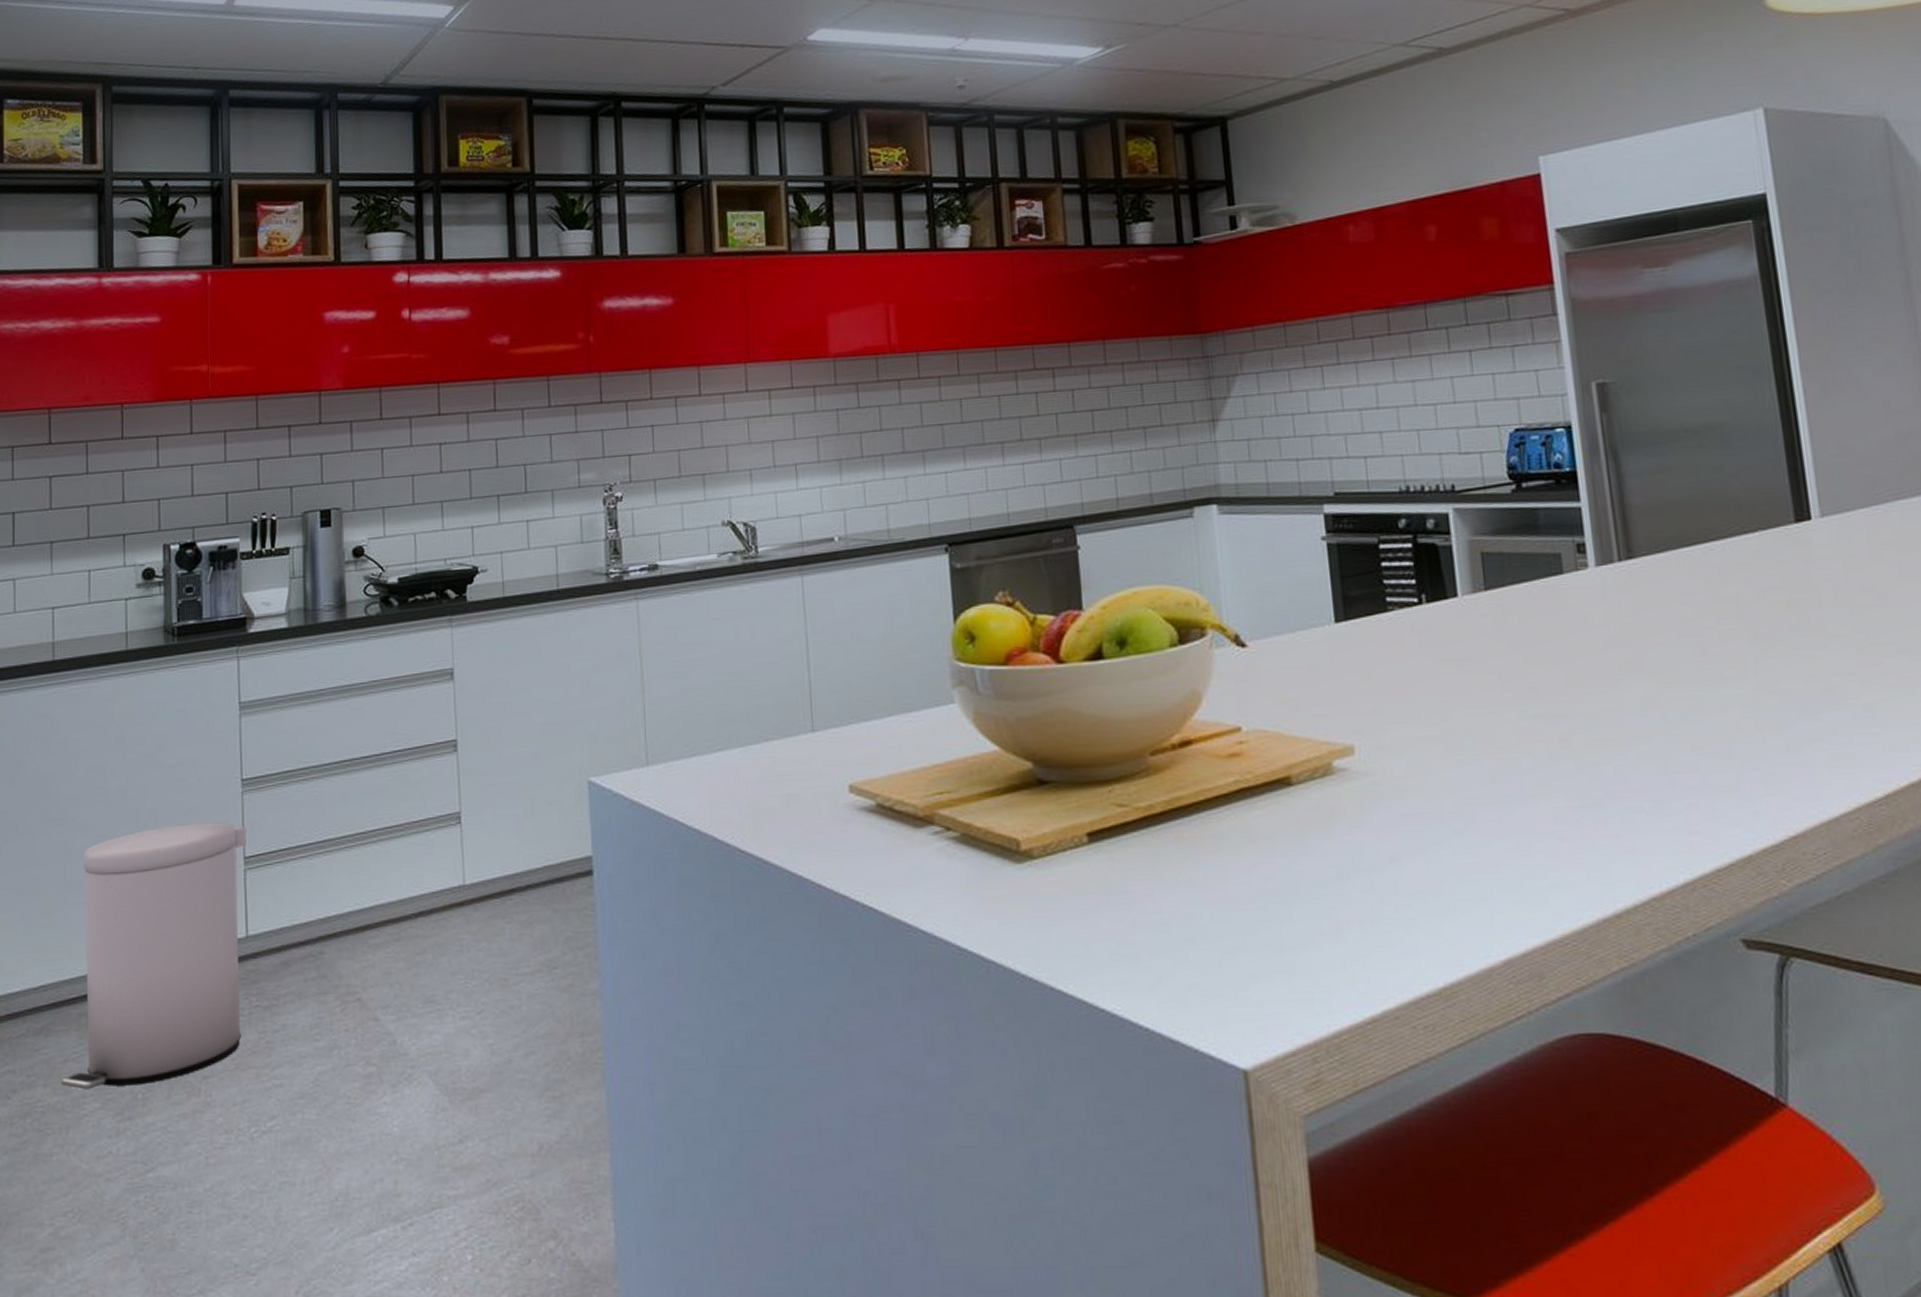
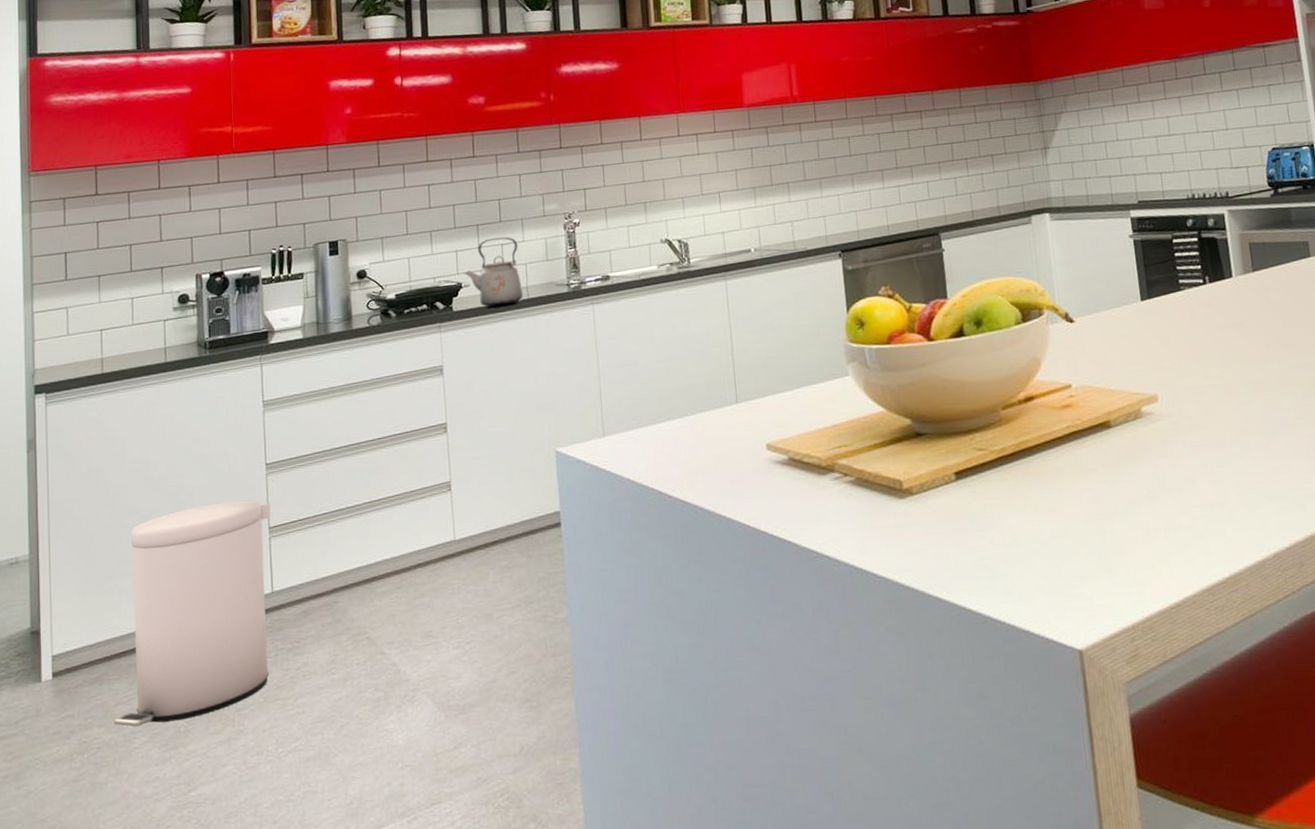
kettle: none [481,511,552,599] -> present [464,236,523,308]

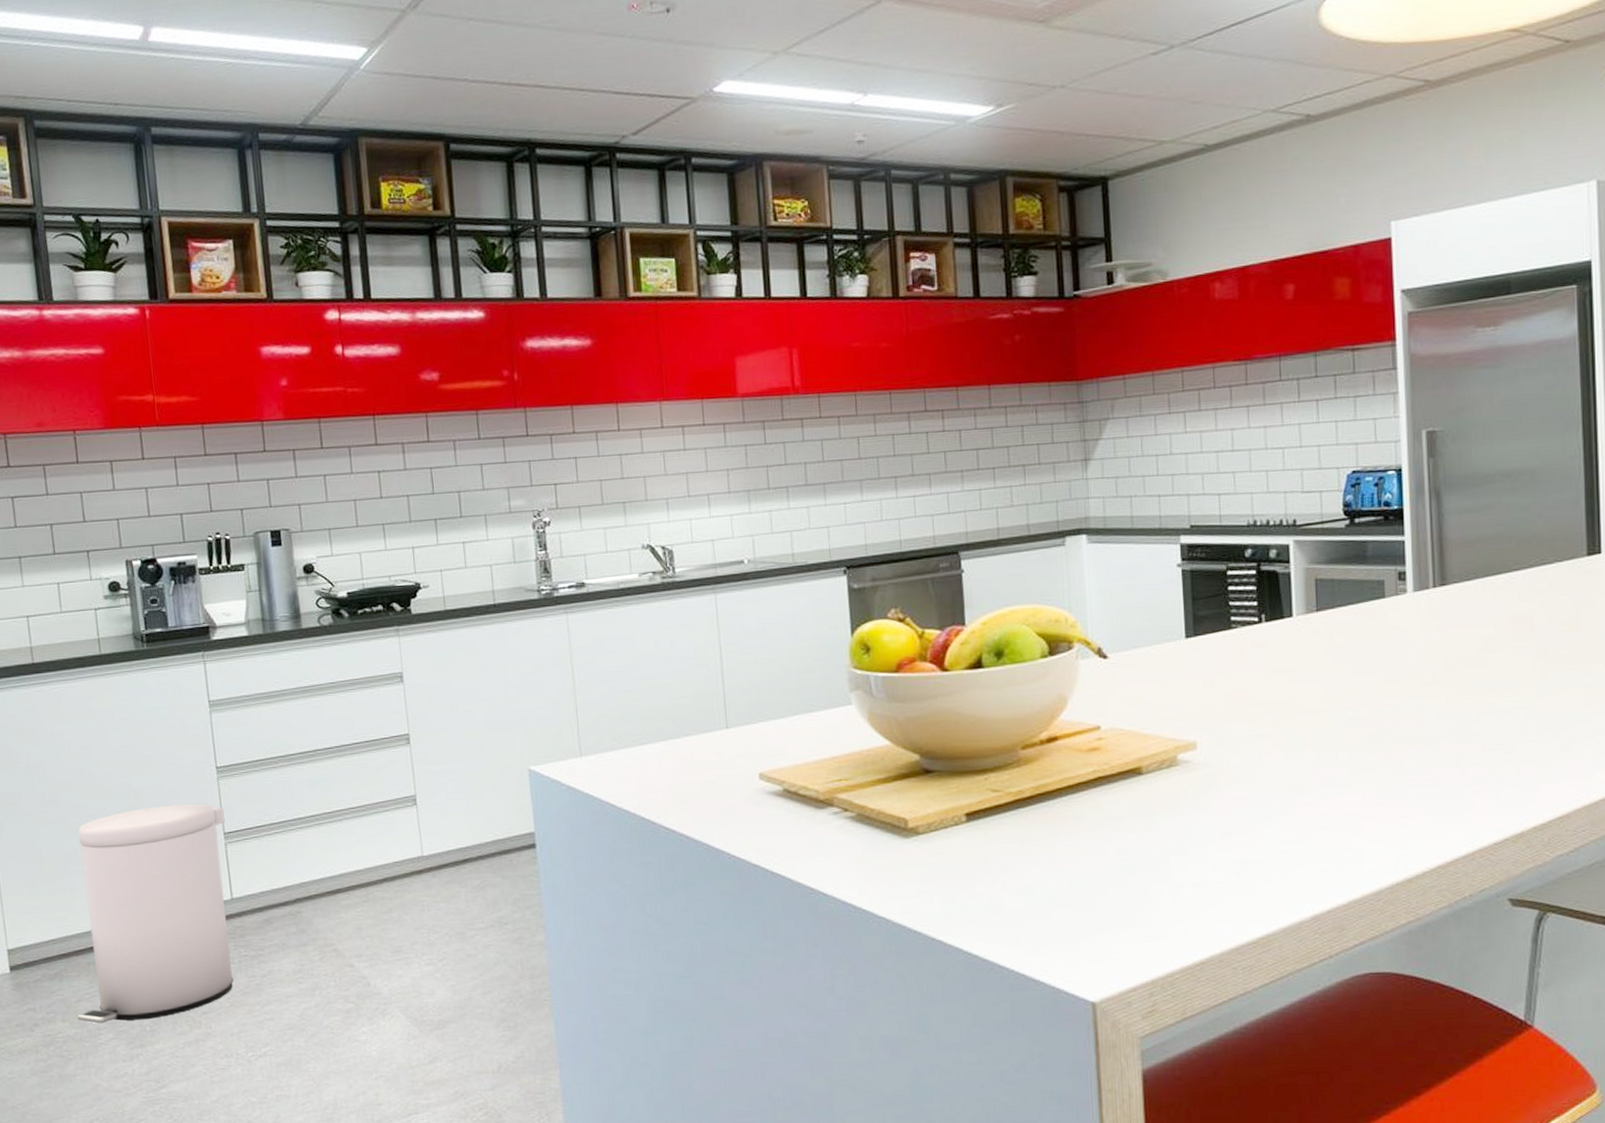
kettle: present [464,236,523,308] -> none [422,534,489,612]

